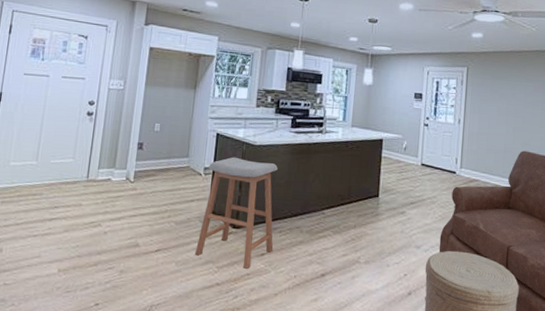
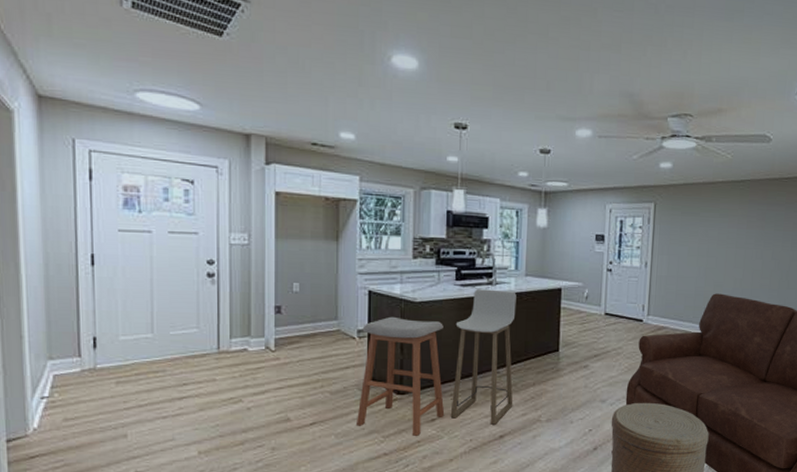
bar stool: none [278,136,343,263] -> present [450,289,517,425]

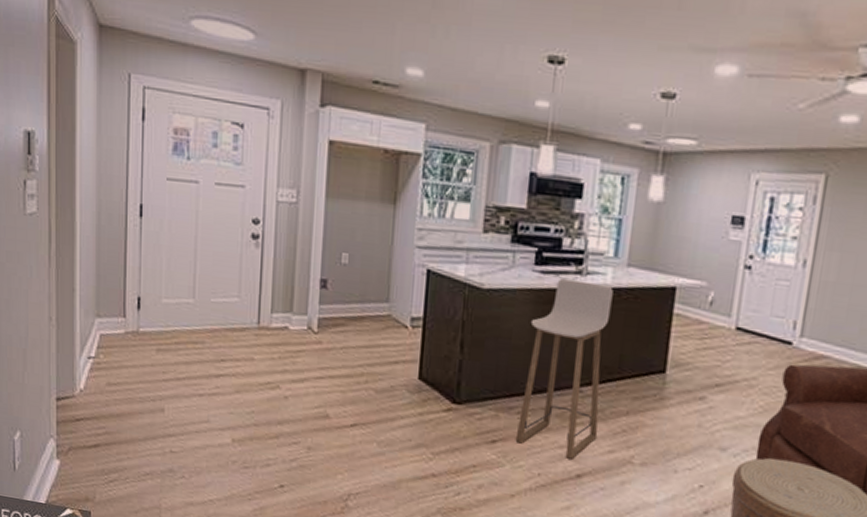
stool: present [357,316,445,436] -> none [403,304,515,459]

